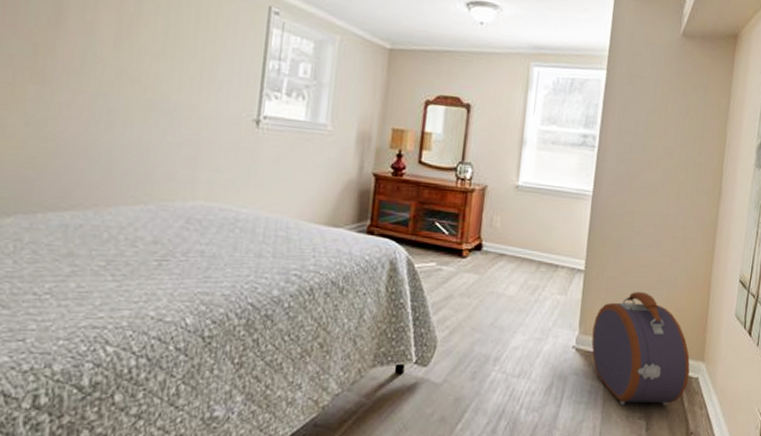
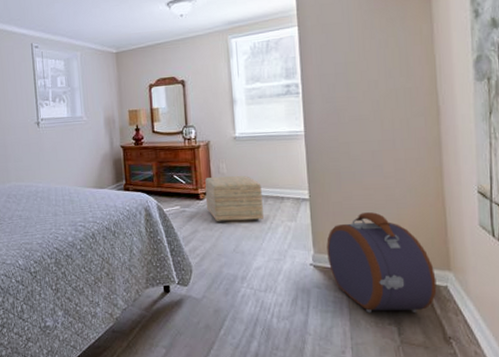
ottoman: none [469,230,537,292] -> present [205,175,264,222]

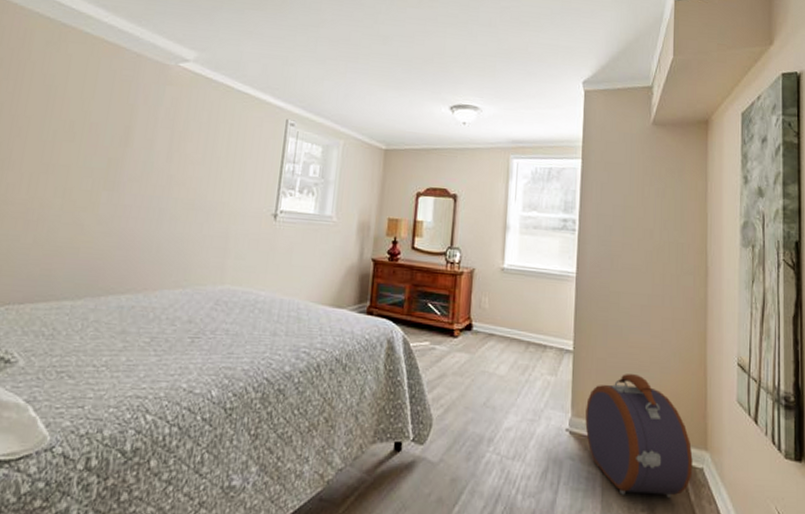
ottoman: present [205,175,264,222] -> none [460,311,524,372]

